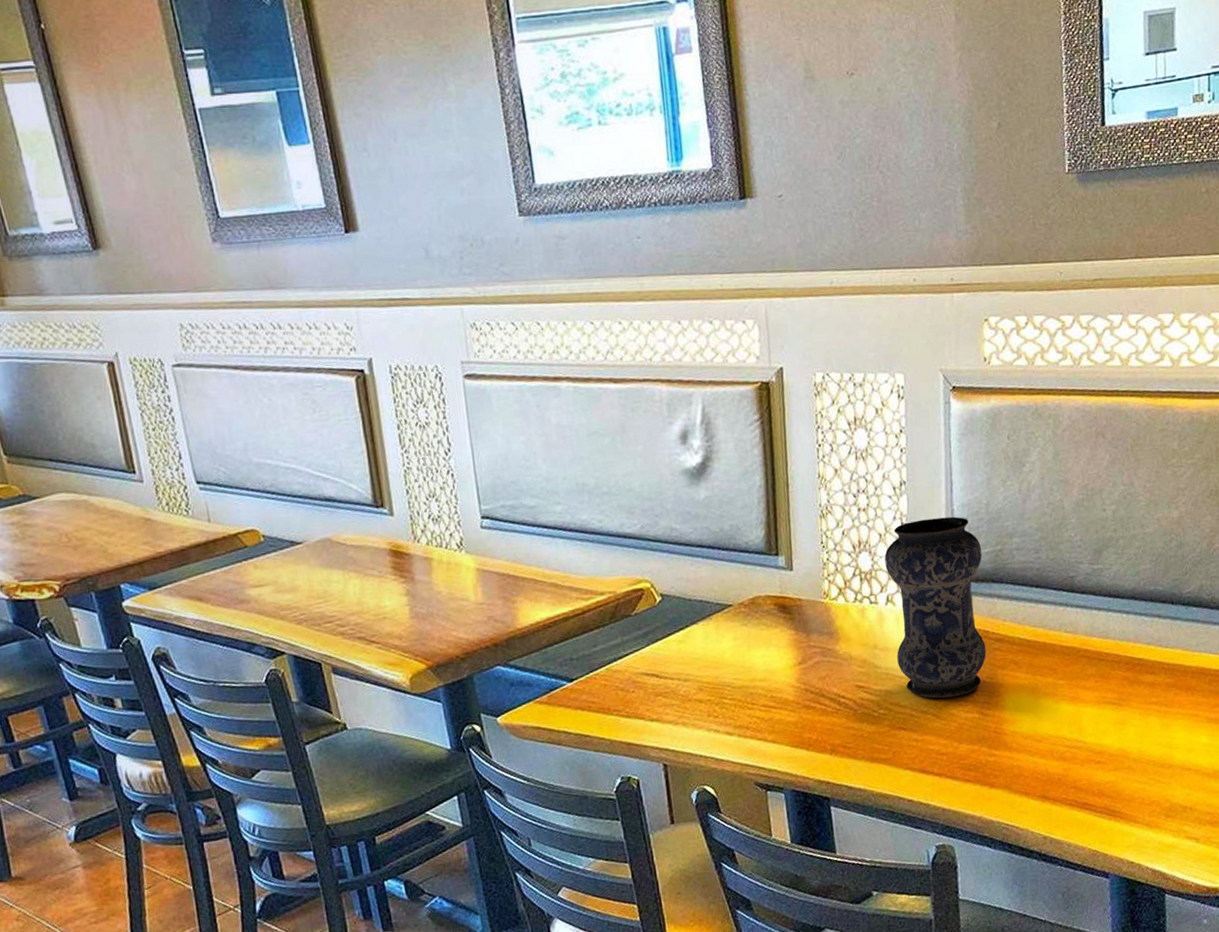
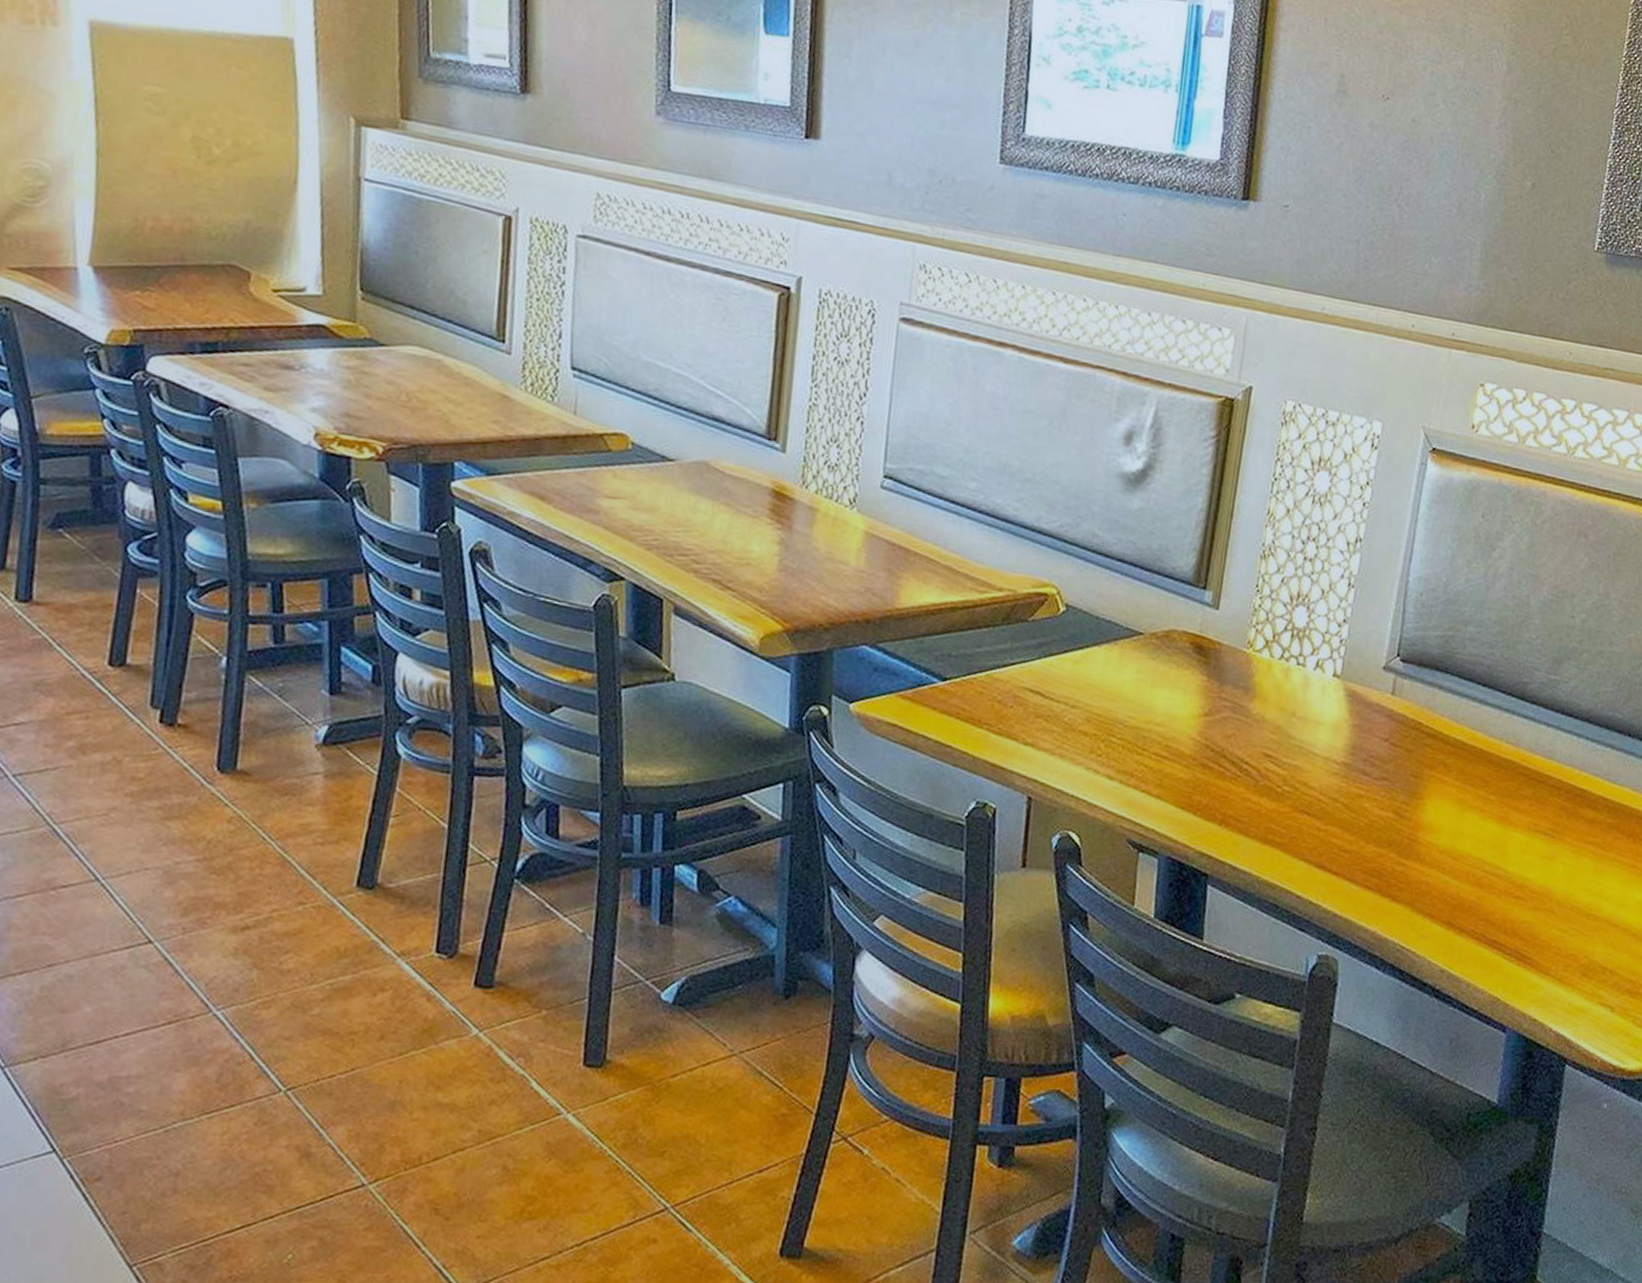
vase: present [884,516,986,699] -> none [1314,584,1432,790]

